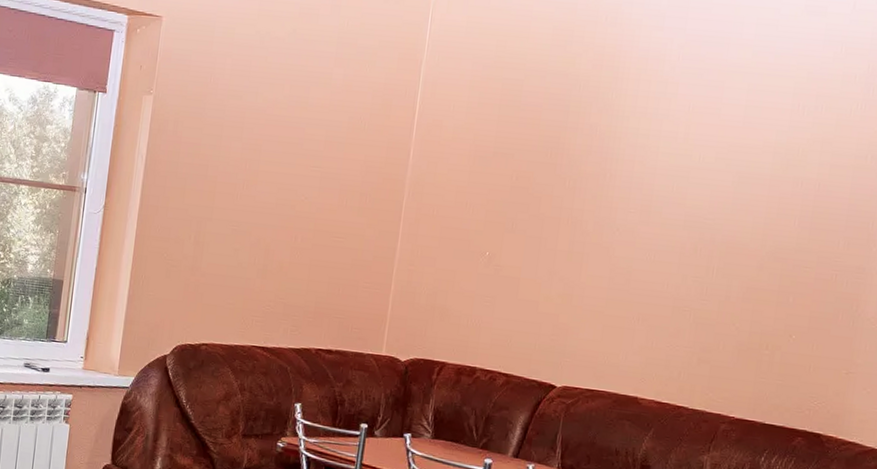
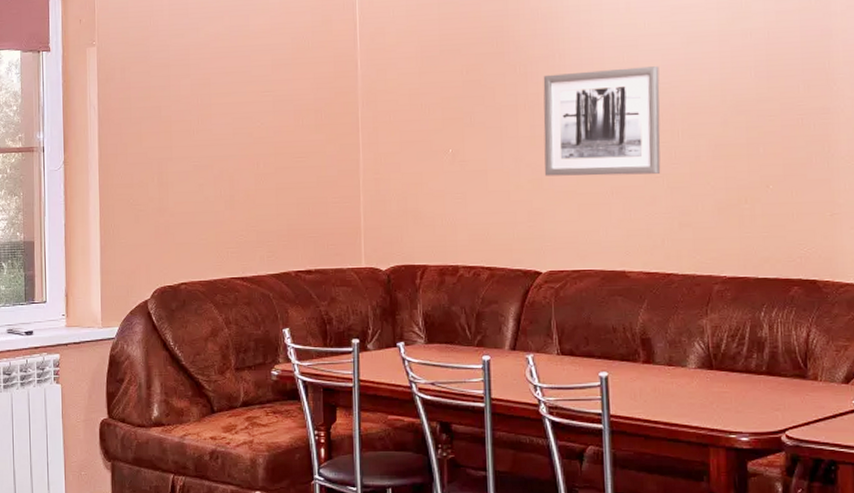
wall art: none [575,192,706,307] -> present [543,66,661,176]

